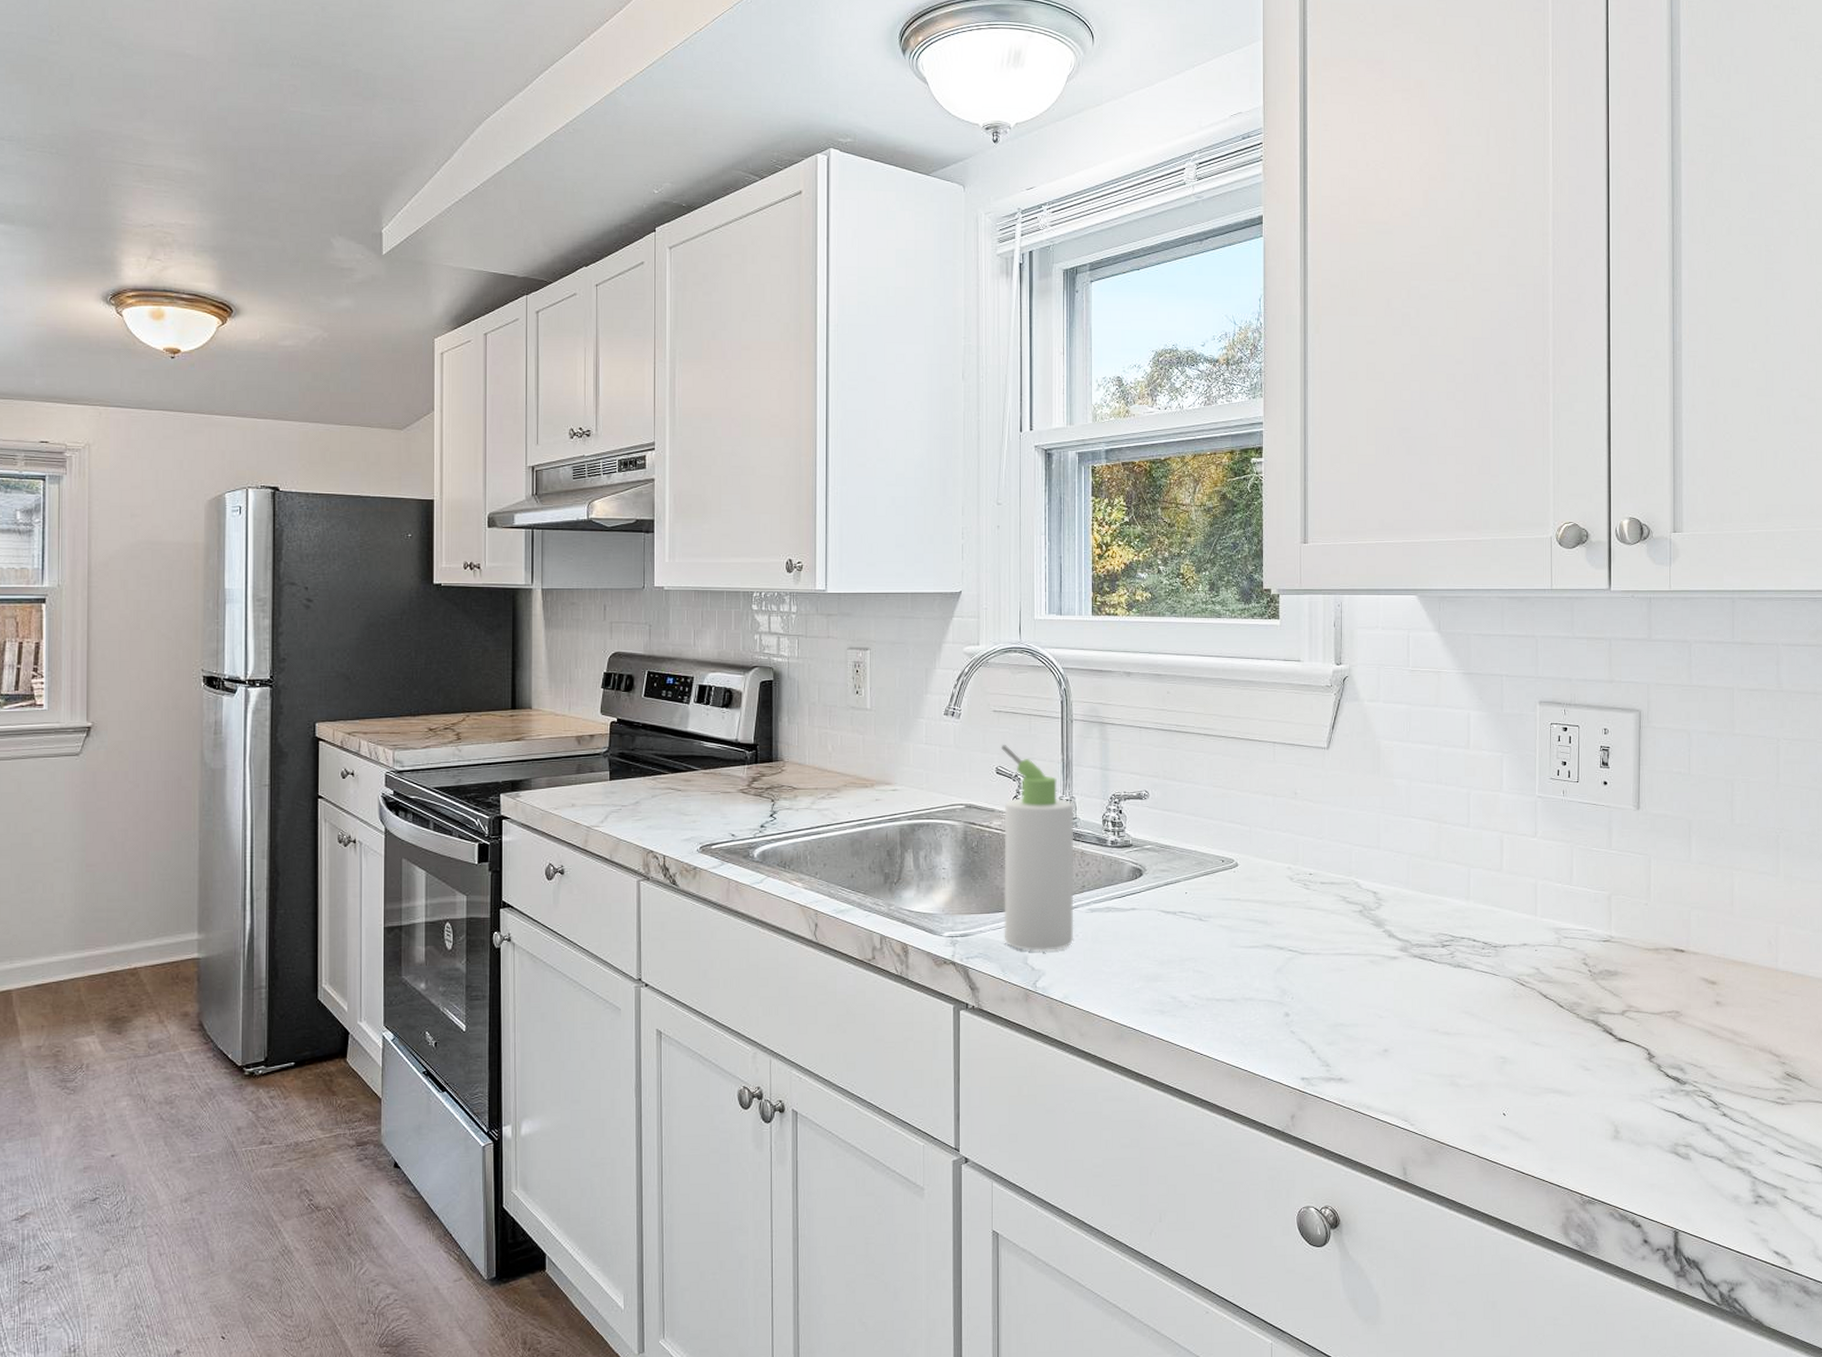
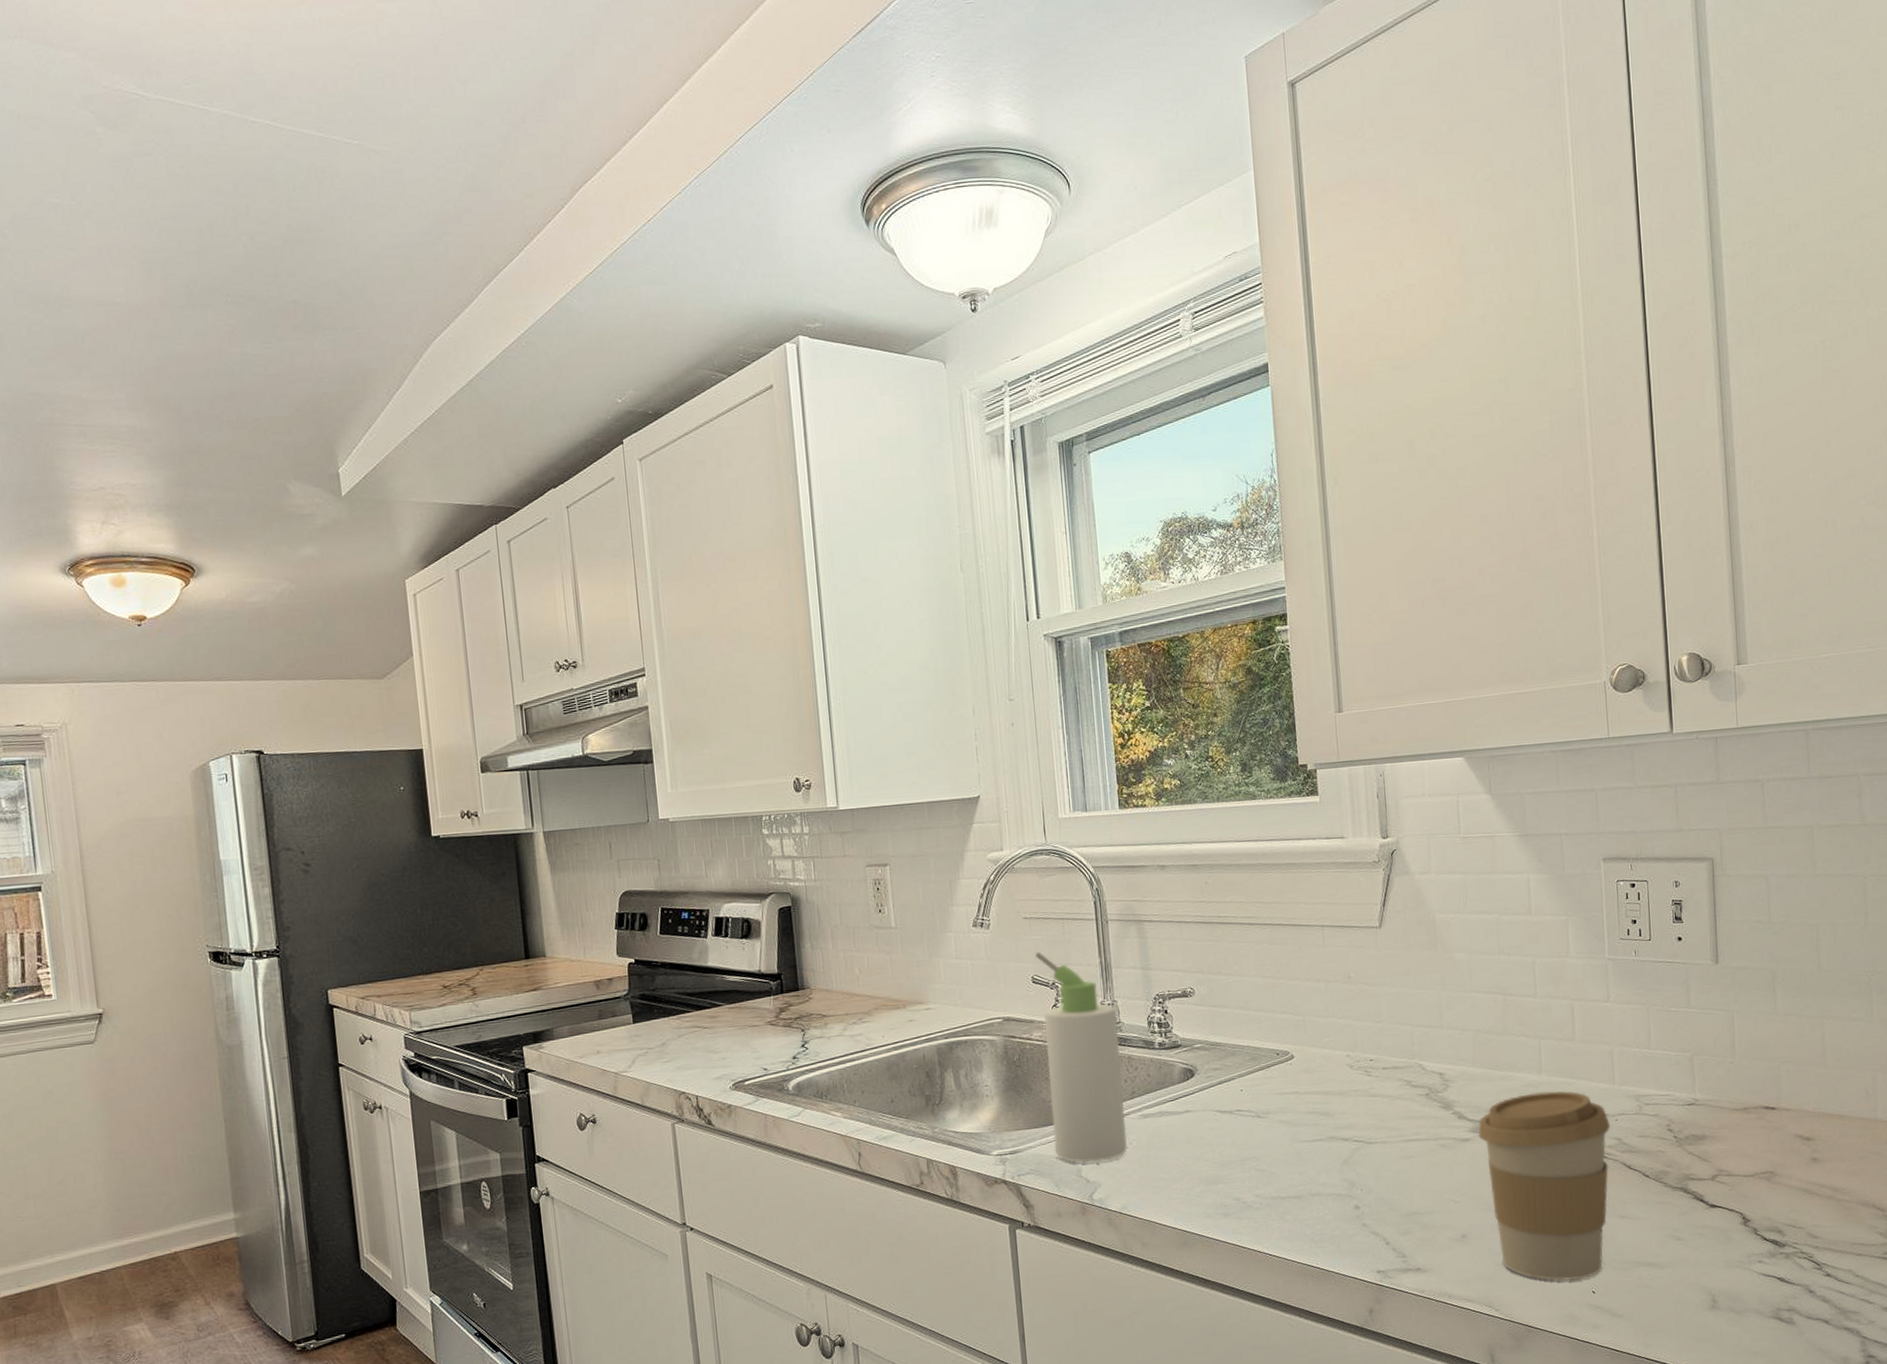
coffee cup: none [1406,918,1530,1101] -> present [1478,1091,1610,1281]

